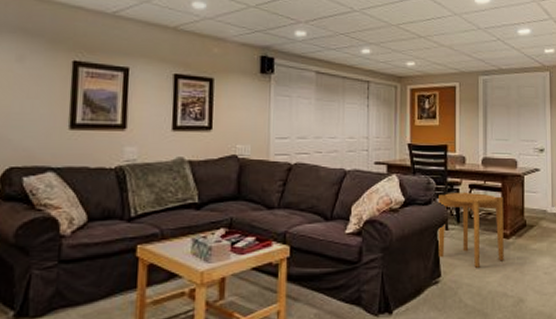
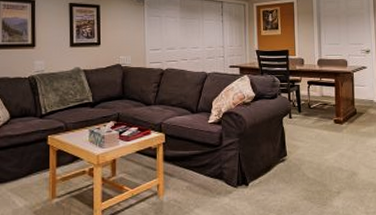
side table: present [438,192,504,268] -> none [283,87,339,148]

